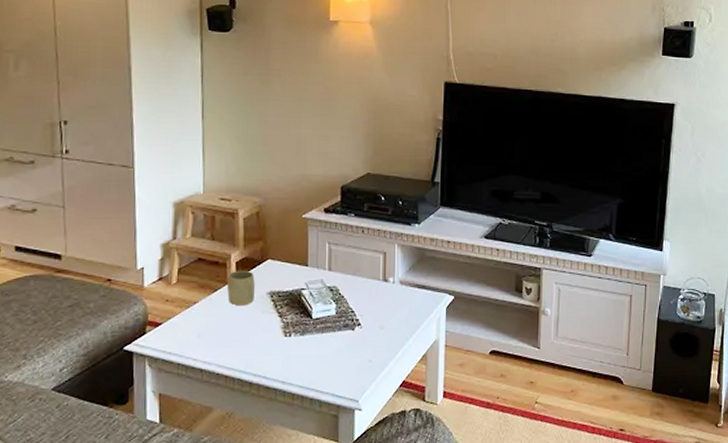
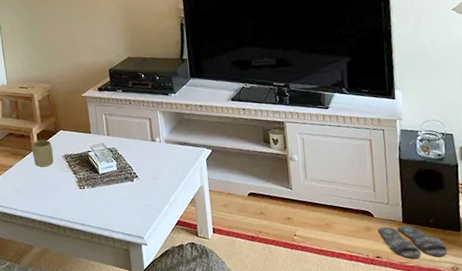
slippers: none [625,395,692,433] -> present [377,225,447,260]

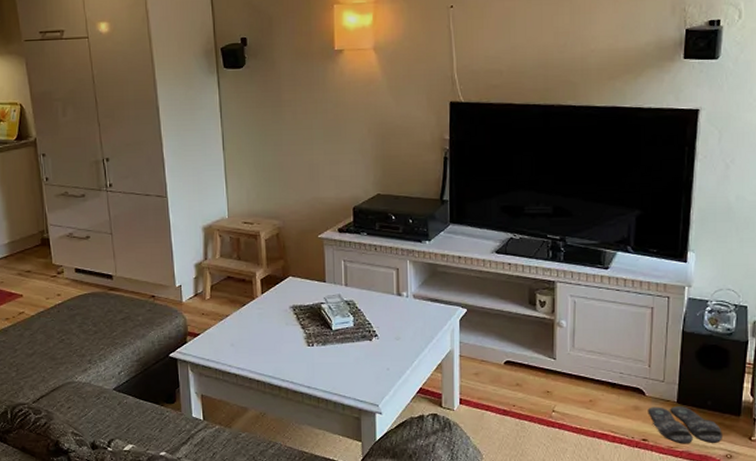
mug: present [32,139,54,167] -> none [254,286,280,319]

